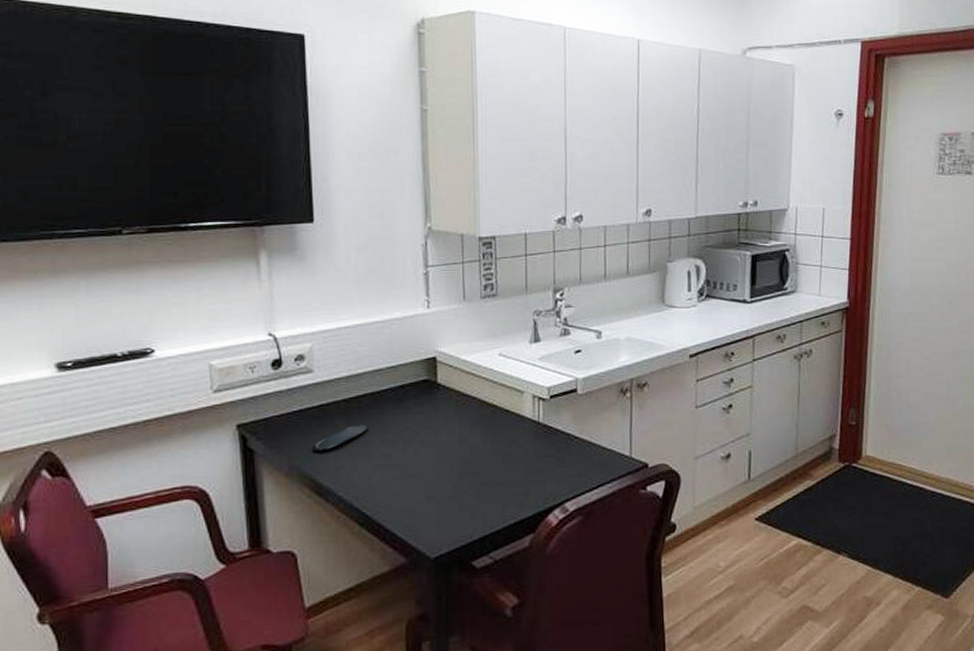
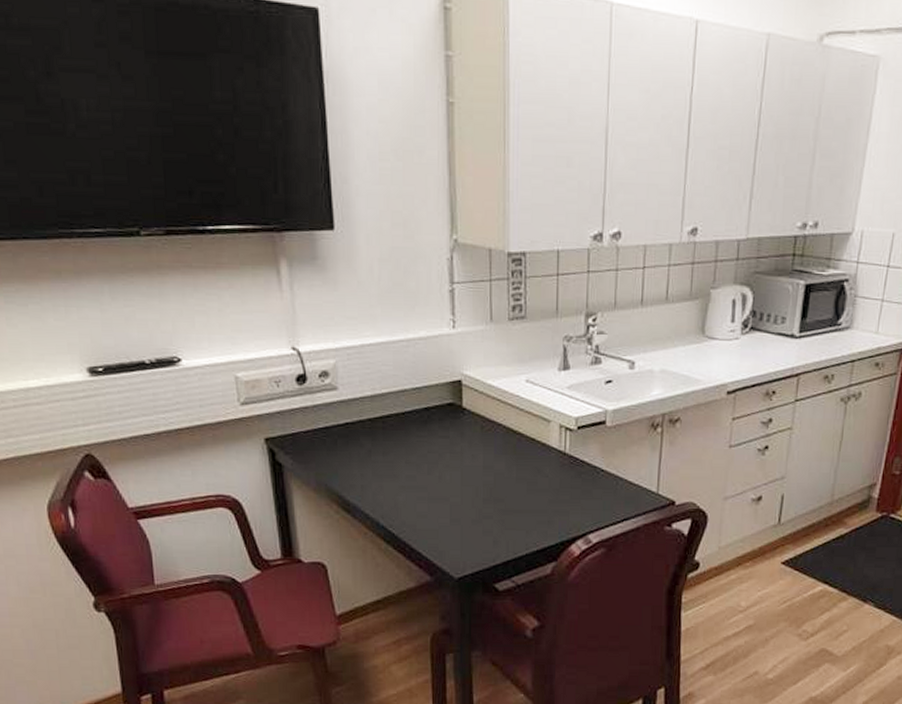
oval tray: present [311,424,367,450] -> none [338,444,392,468]

